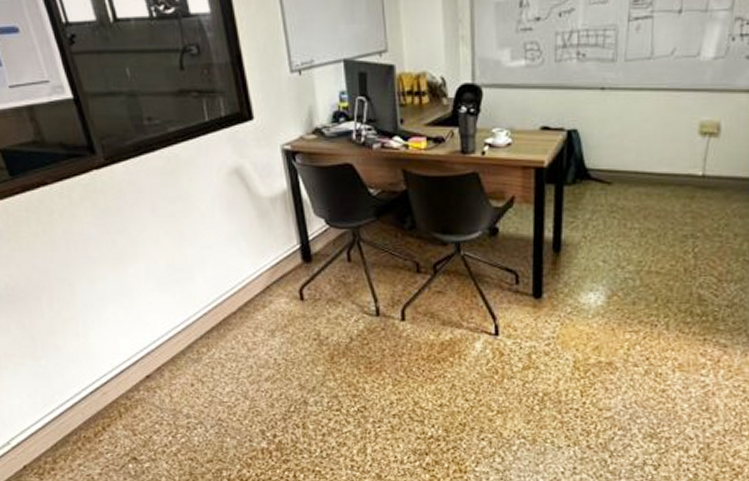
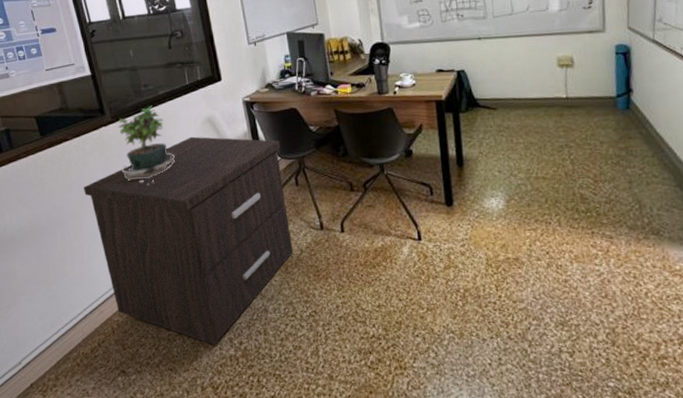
nightstand: none [72,191,341,436] -> present [83,136,293,345]
potted plant: none [114,146,192,249] -> present [118,105,175,185]

